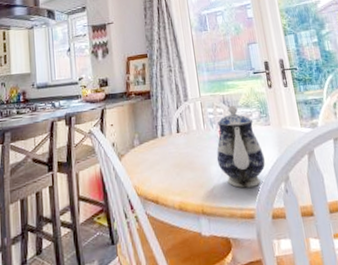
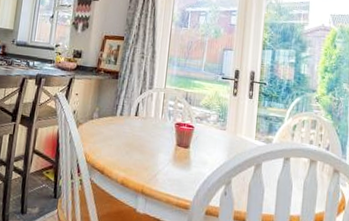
teapot: present [216,105,265,188] -> none [166,103,212,182]

